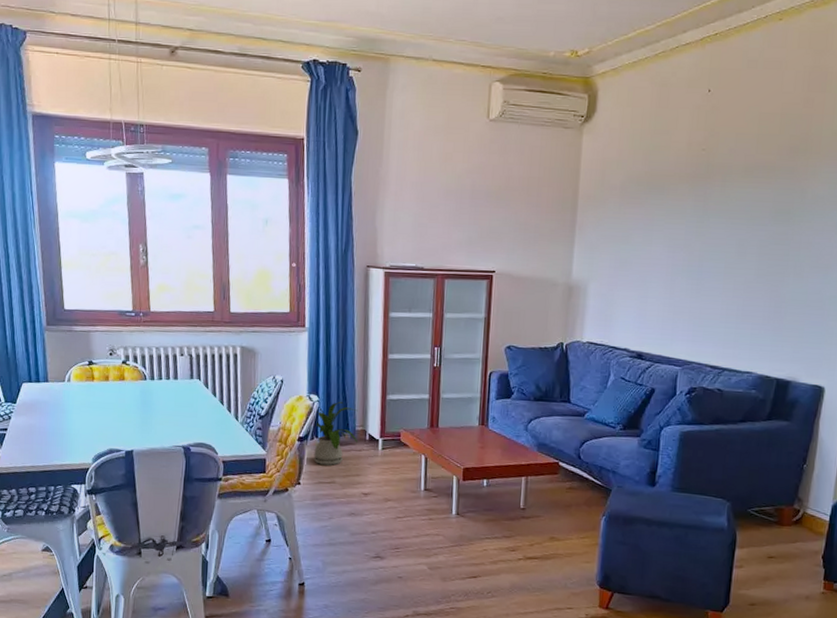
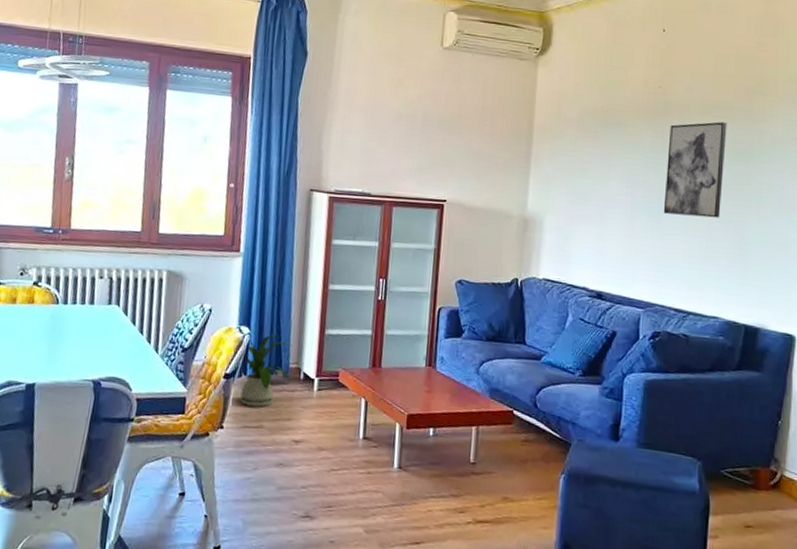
wall art: none [702,182,769,278] -> present [663,122,727,218]

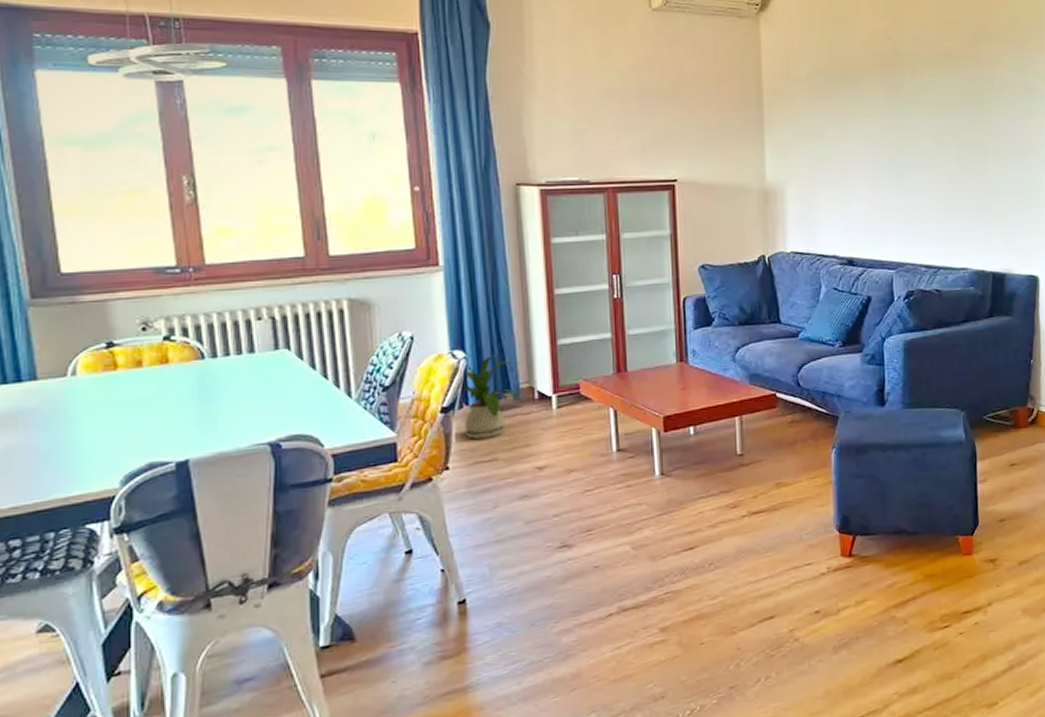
wall art: present [663,122,727,218] -> none [902,71,960,170]

